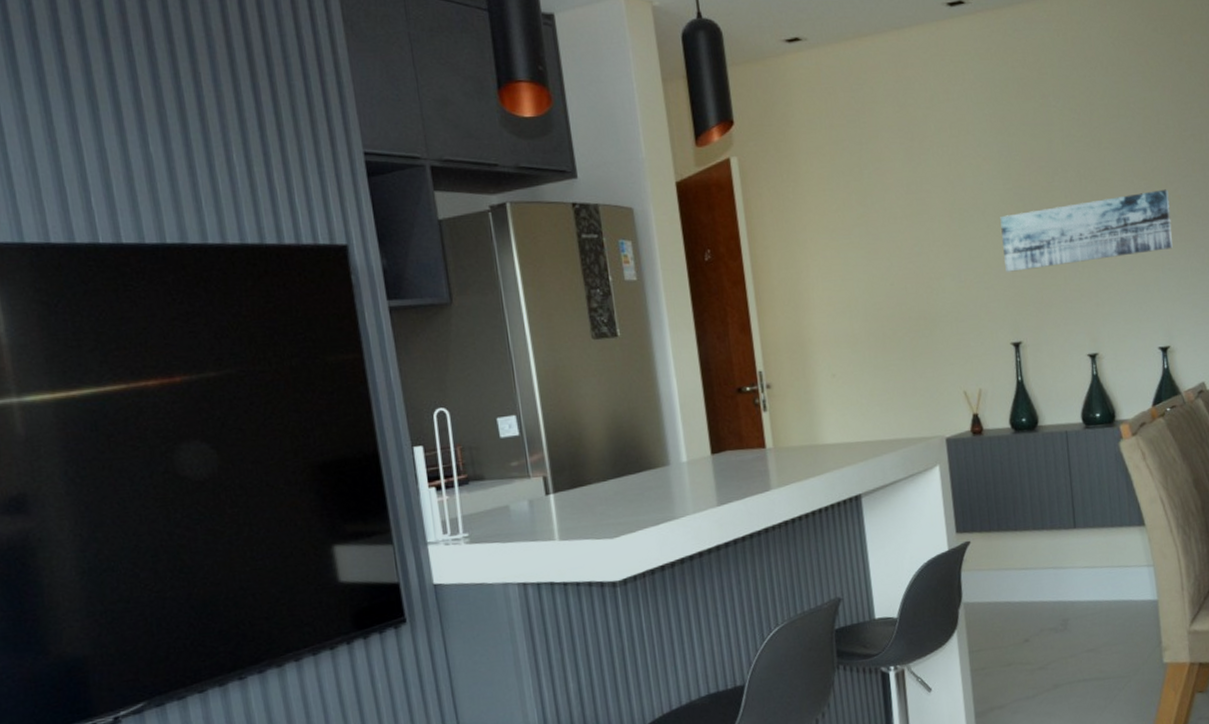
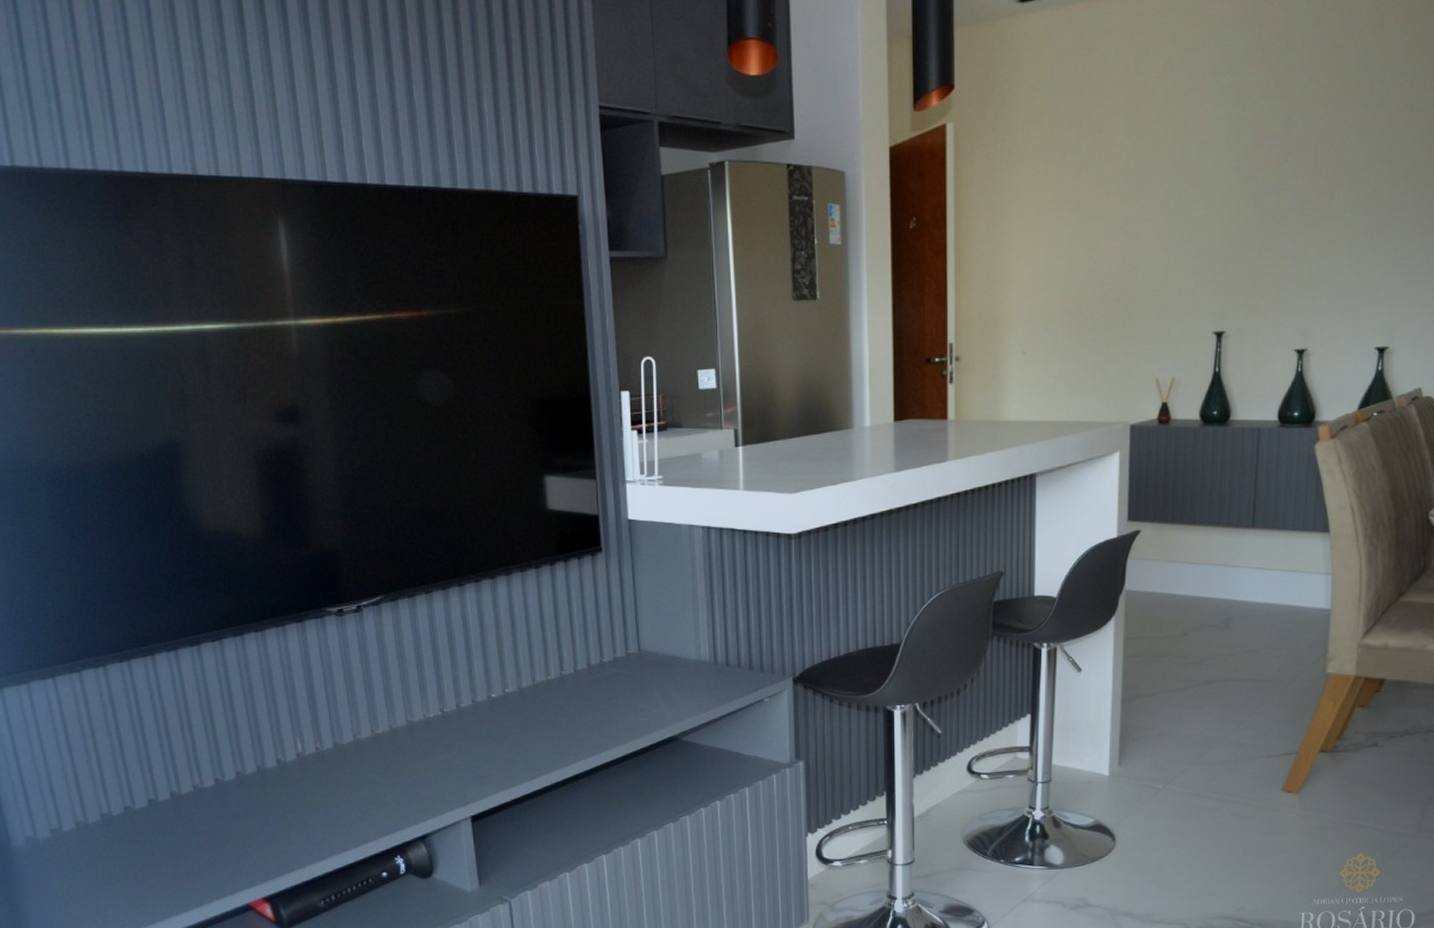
wall art: present [1000,189,1173,272] -> none [1219,175,1415,257]

